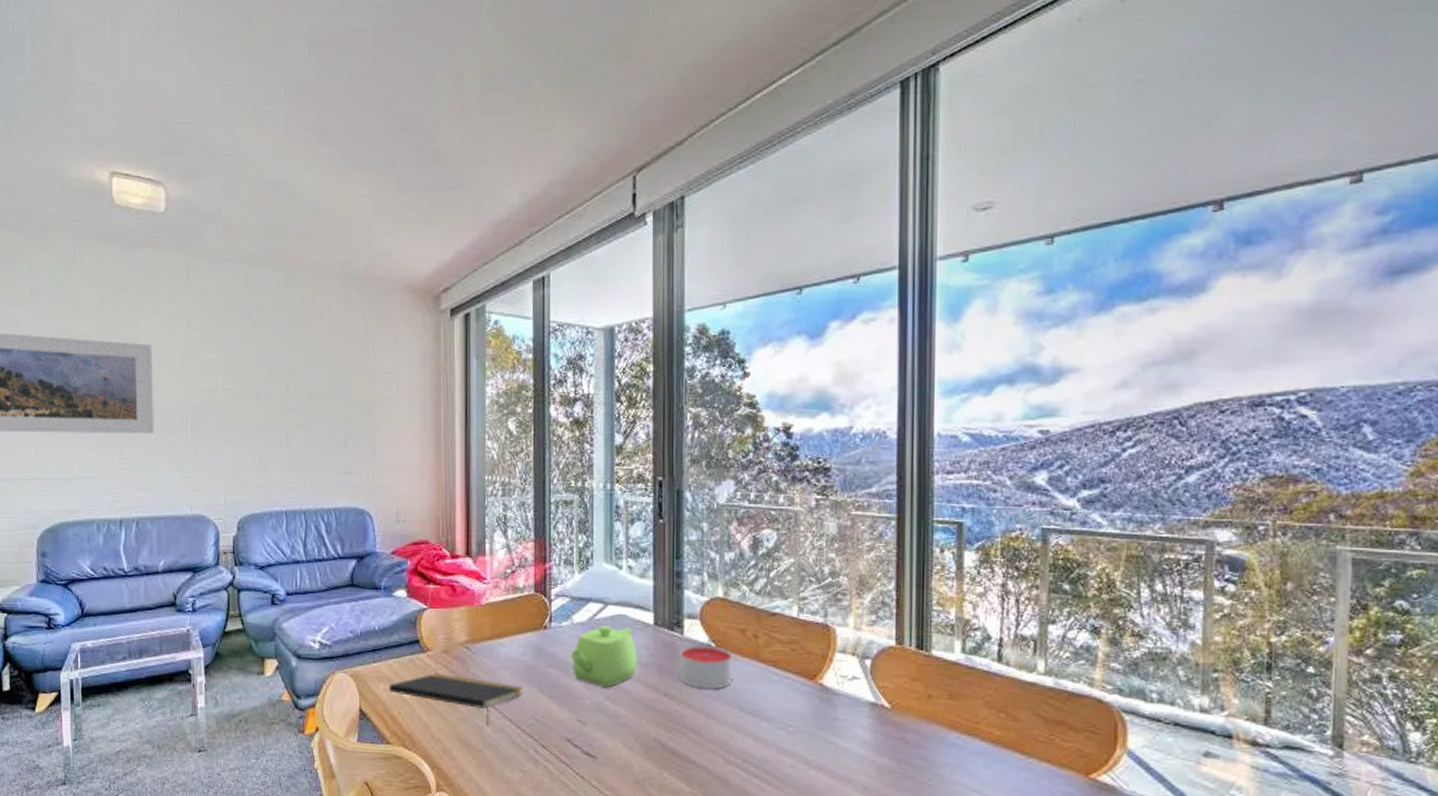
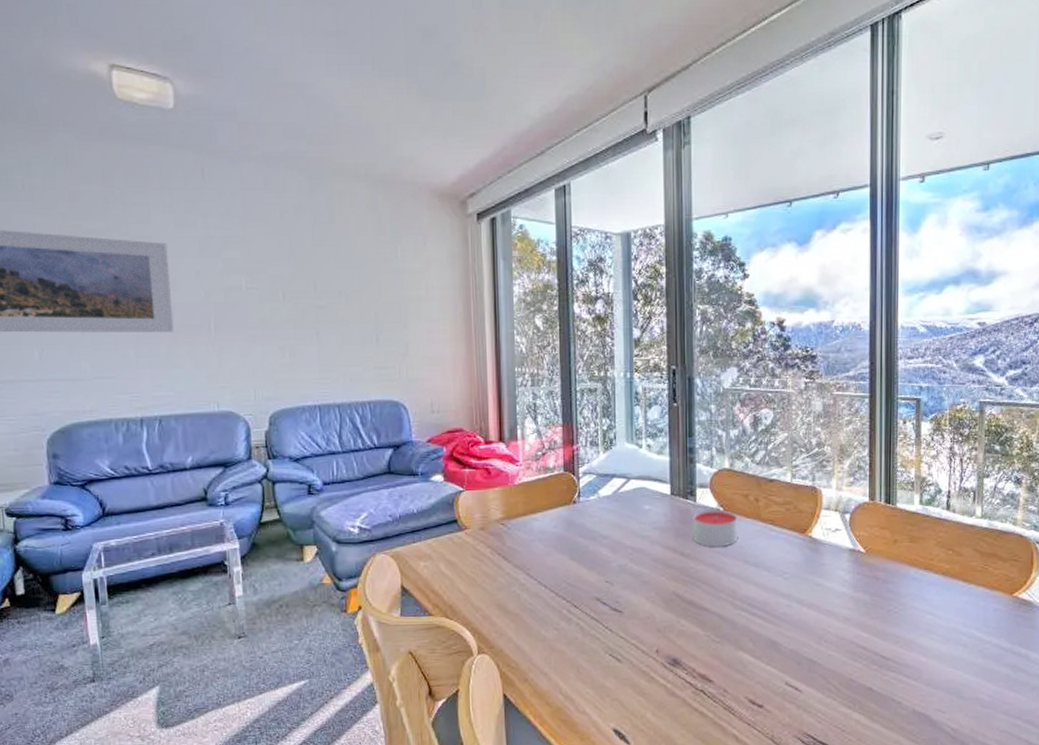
notepad: present [389,673,522,724] -> none [429,548,555,591]
teapot: present [570,626,637,687] -> none [598,498,657,550]

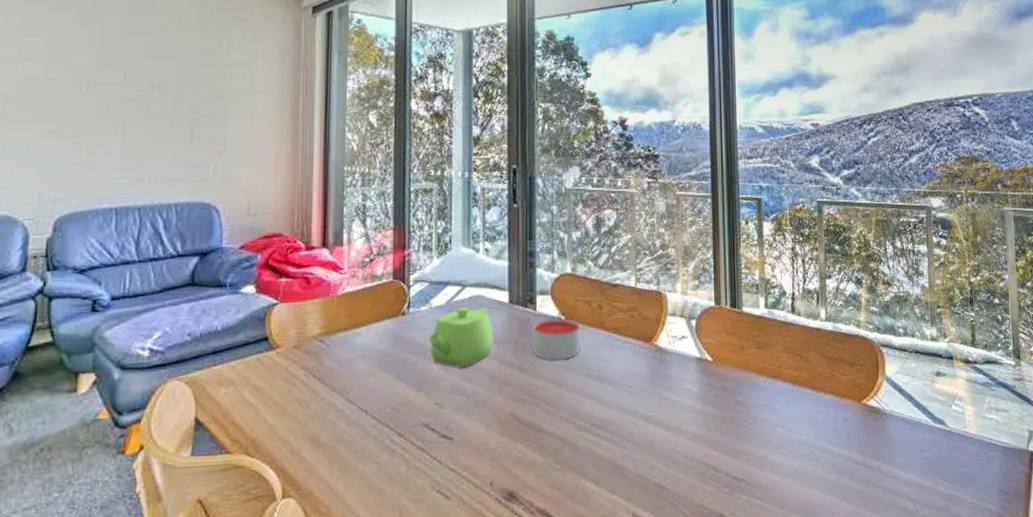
teapot: none [598,498,657,550] -> present [428,307,493,367]

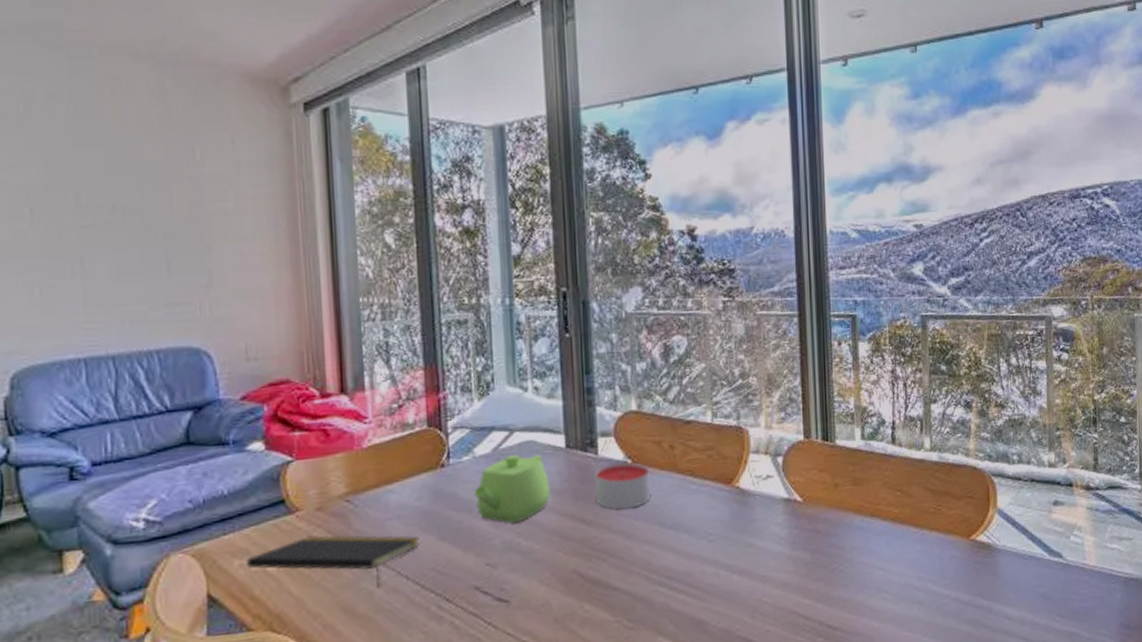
notepad: none [231,370,379,419] -> present [246,535,419,586]

